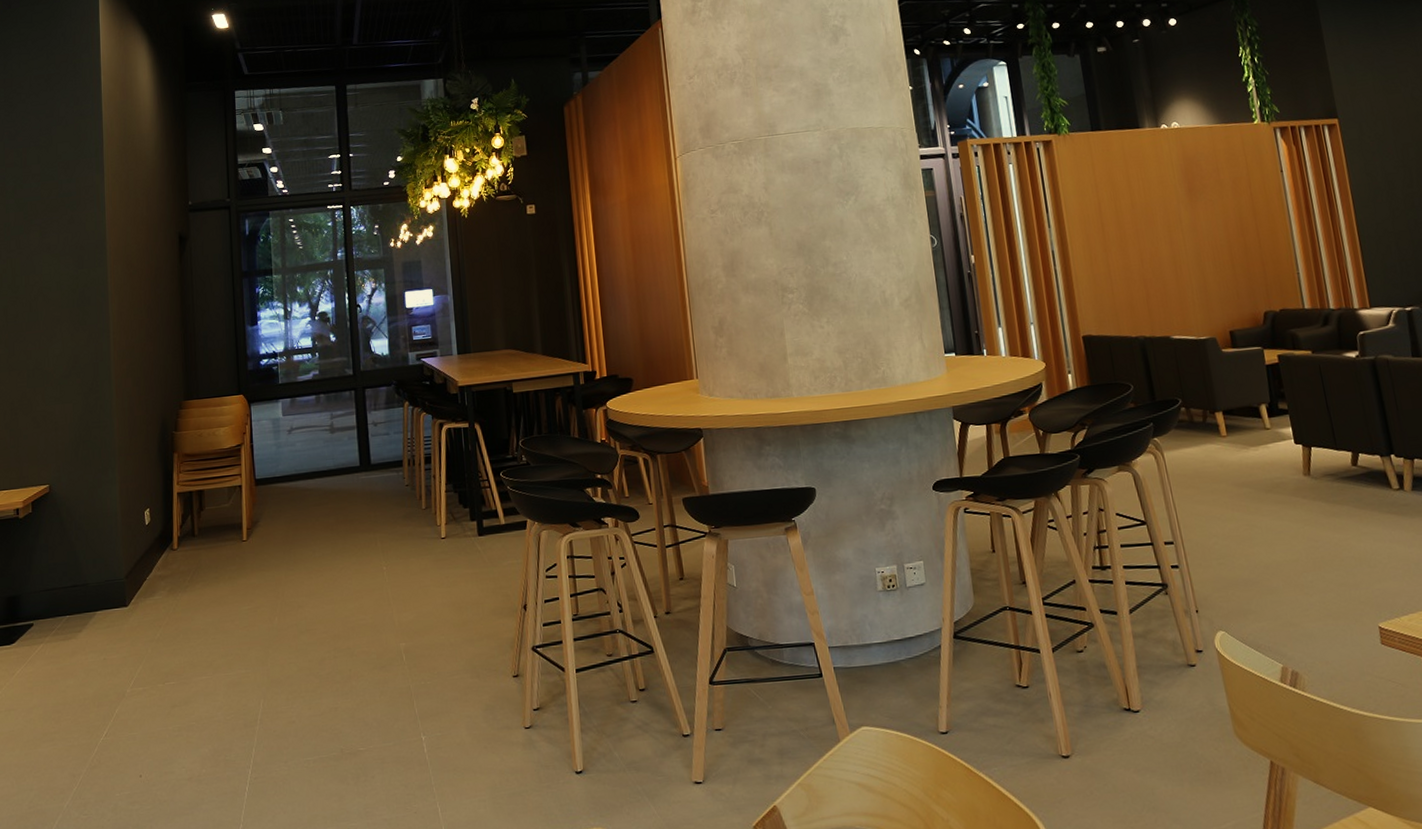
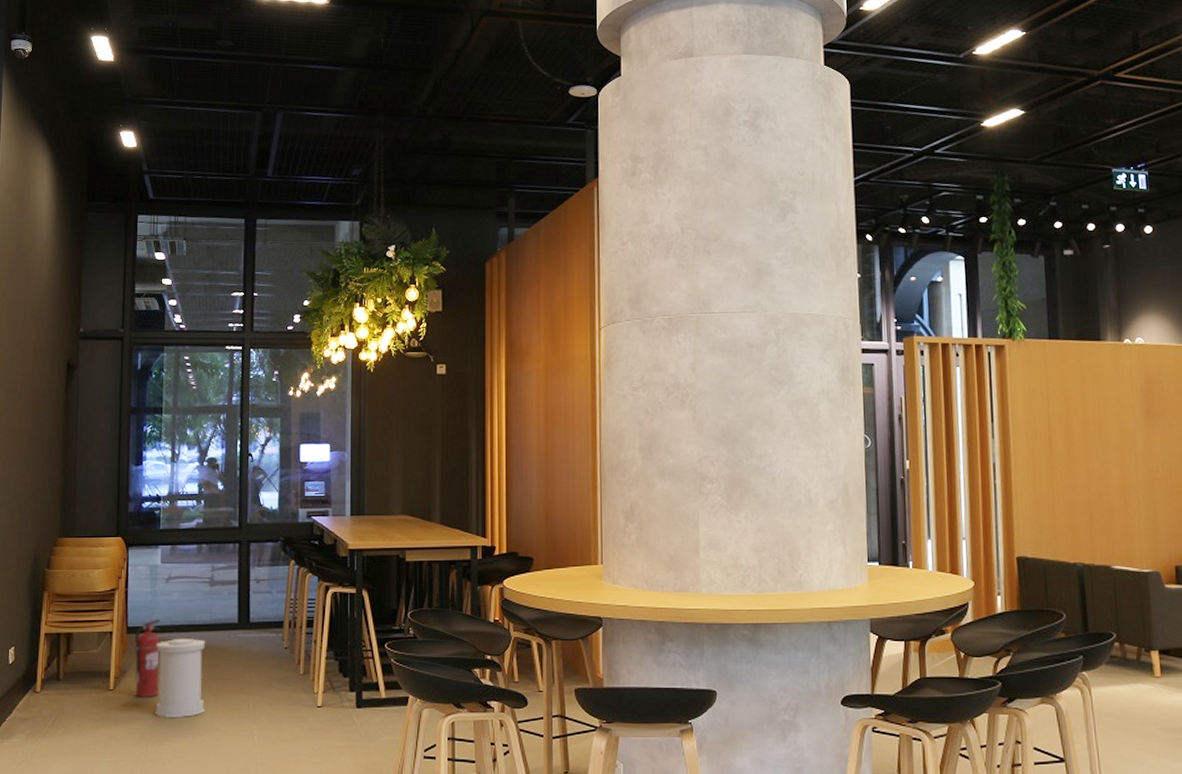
fire extinguisher: none [263,469,290,545] -> present [135,620,160,697]
trash can: none [284,484,335,562] -> present [155,638,206,718]

